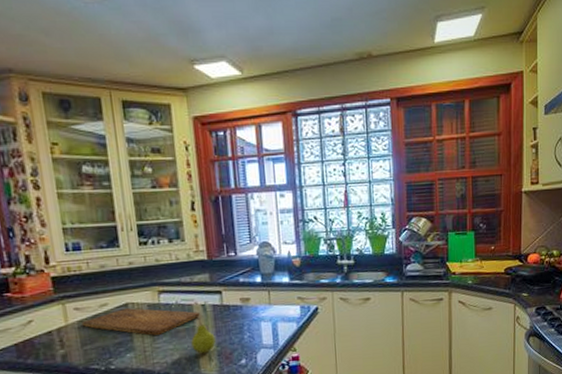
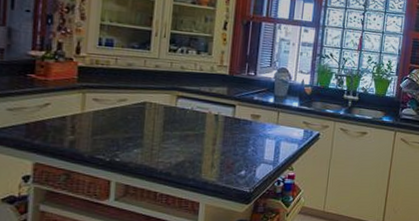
cutting board: present [81,307,200,336] -> none [97,106,211,137]
fruit: present [191,316,216,355] -> none [197,124,221,160]

